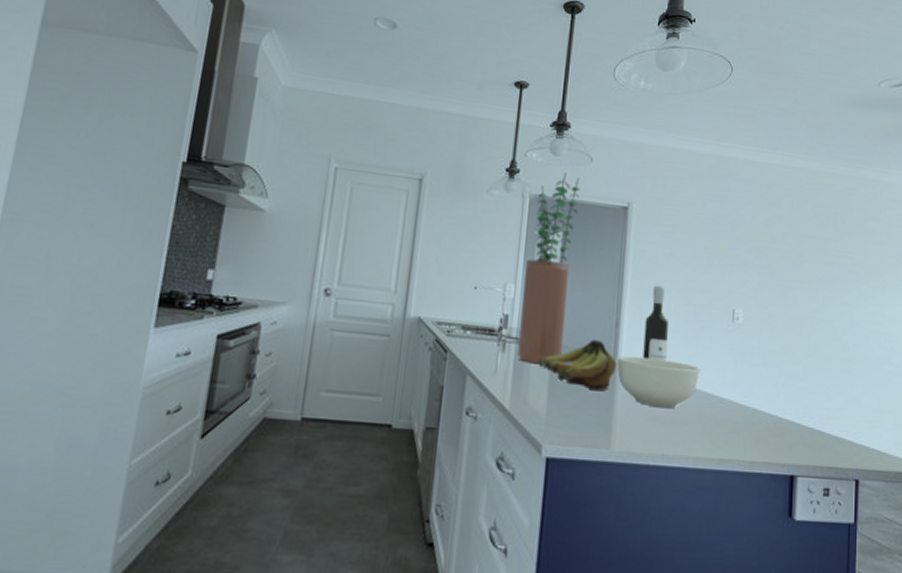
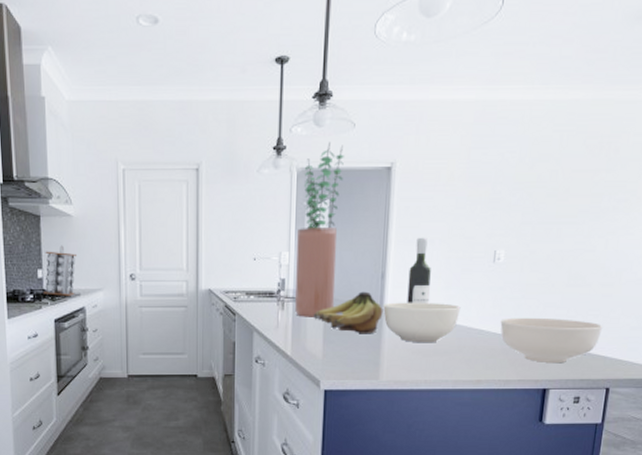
spice rack: none [209,243,263,308] -> present [43,245,78,297]
bowl: none [742,386,846,446] -> present [500,317,603,364]

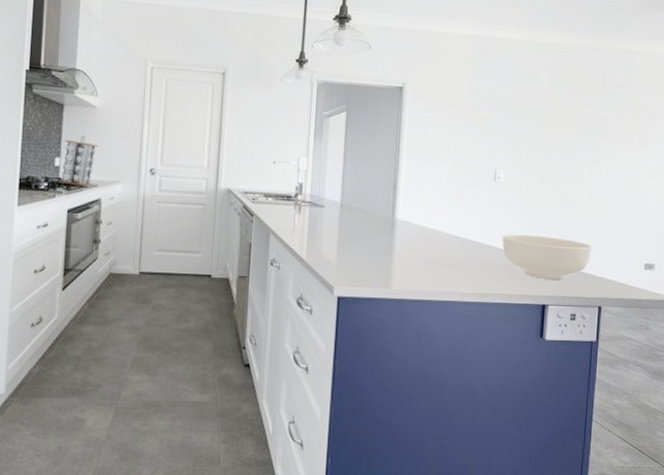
vase: present [295,142,344,317] -> none [311,60,361,223]
fruit: present [314,291,383,334] -> none [329,200,395,243]
bowl: present [383,302,461,343] -> none [395,212,466,255]
bottle: present [407,237,431,304] -> none [417,152,439,217]

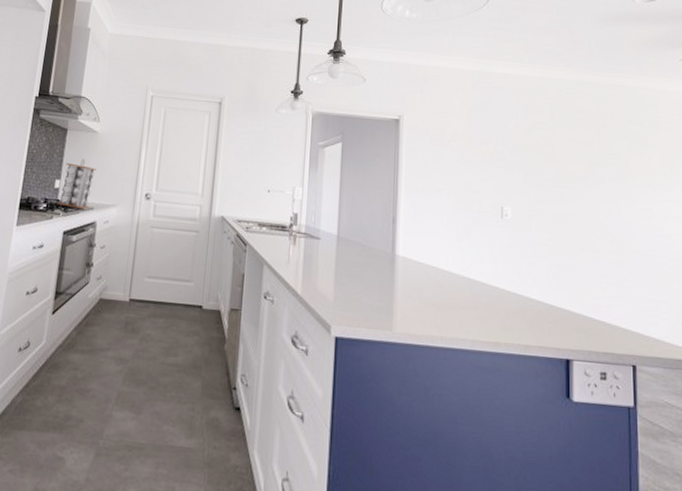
bowl: present [502,234,593,281] -> none [514,276,619,332]

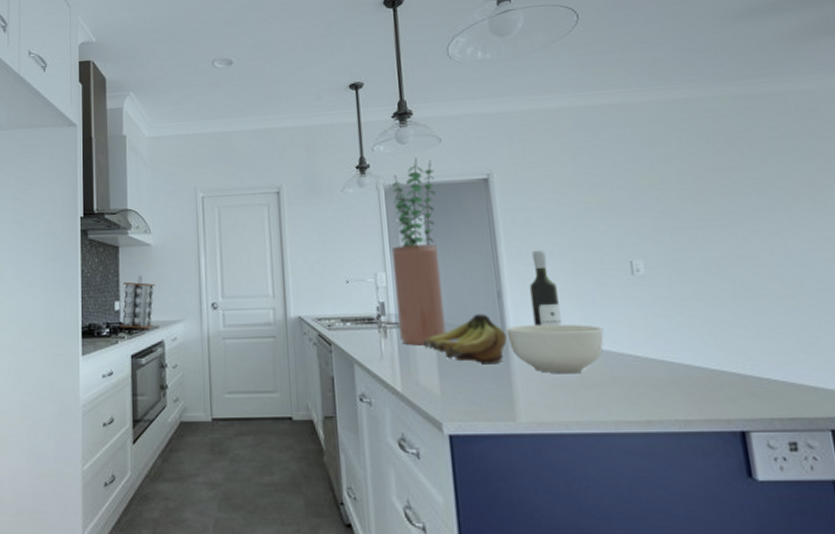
vase: none [307,92,356,256] -> present [391,158,447,346]
fruit: none [325,234,395,280] -> present [423,313,507,365]
bowl: none [395,248,473,296] -> present [506,324,604,374]
bottle: none [419,186,442,254] -> present [529,249,563,327]

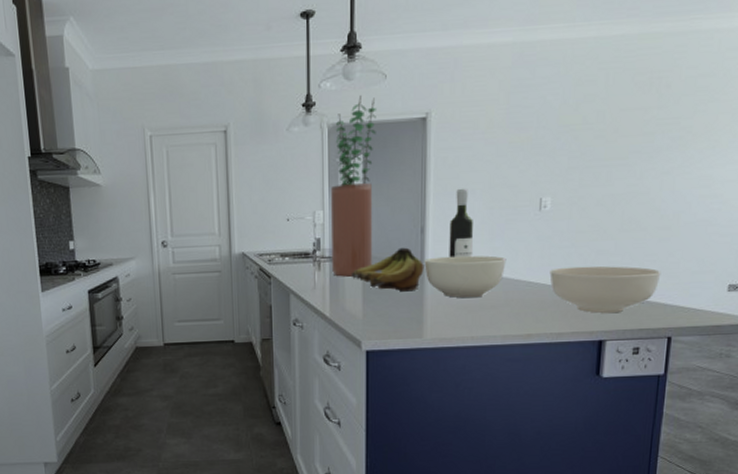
spice rack: present [119,275,156,330] -> none [75,215,108,268]
bowl: none [659,338,801,397] -> present [549,266,662,314]

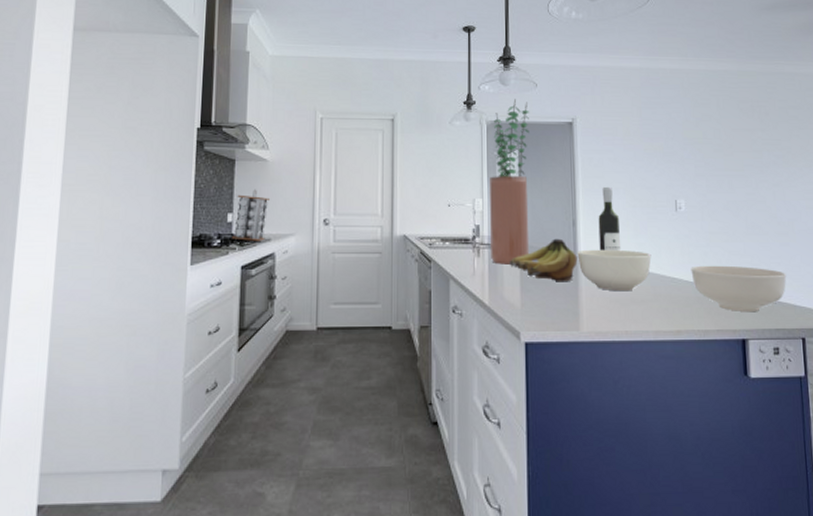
spice rack: none [75,215,108,268] -> present [231,189,271,242]

